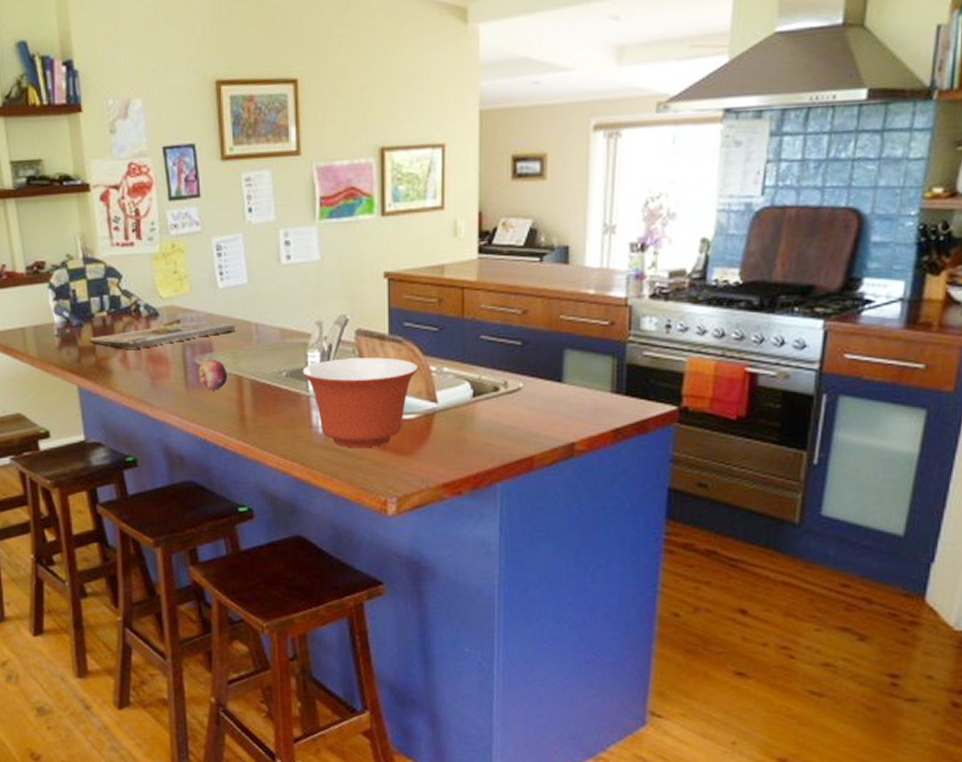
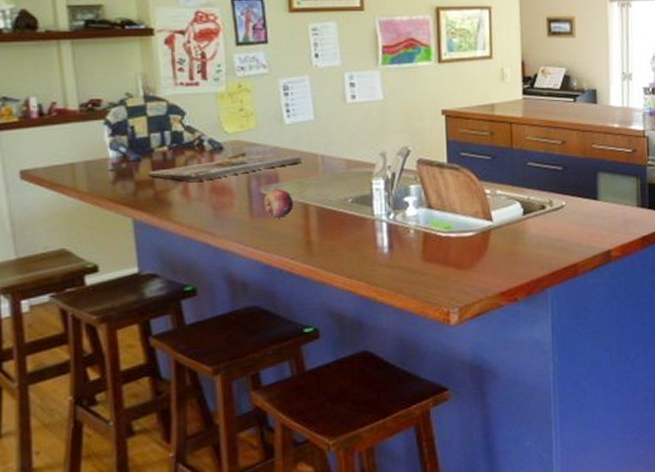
mixing bowl: present [302,357,419,447] -> none [367,183,475,265]

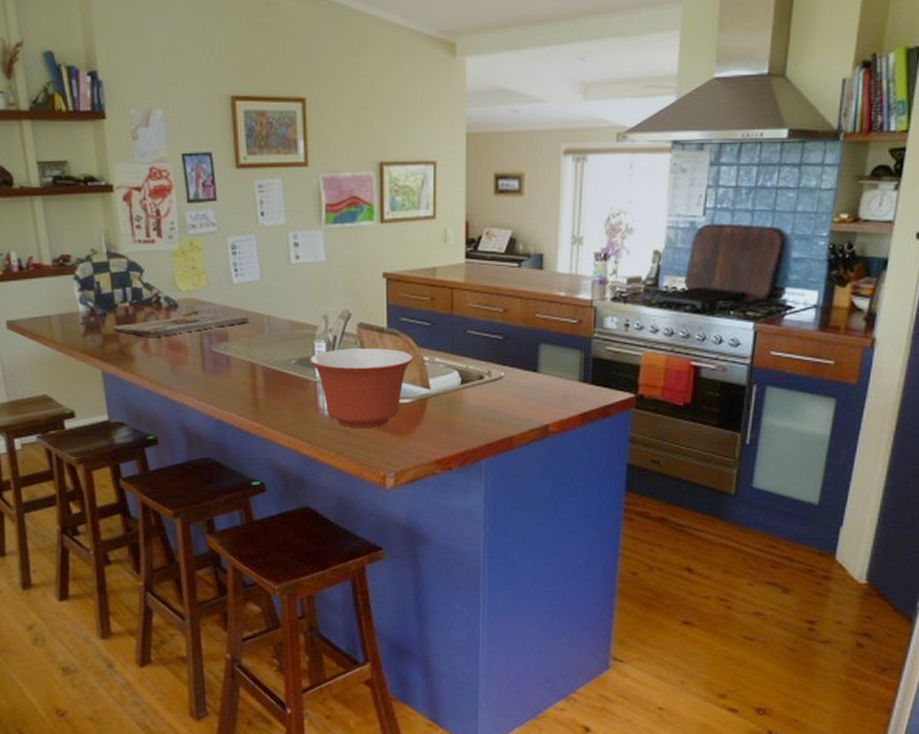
fruit: present [263,189,294,218] -> none [215,348,242,375]
mixing bowl: none [367,183,475,265] -> present [310,348,414,428]

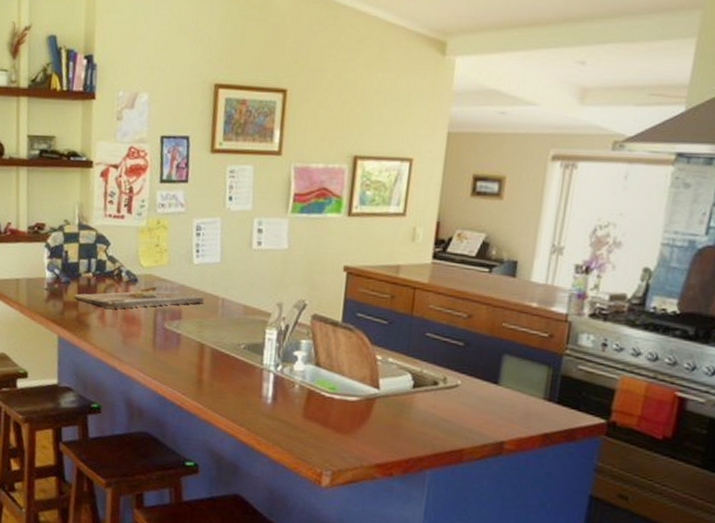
mixing bowl: present [310,348,414,428] -> none [259,338,366,422]

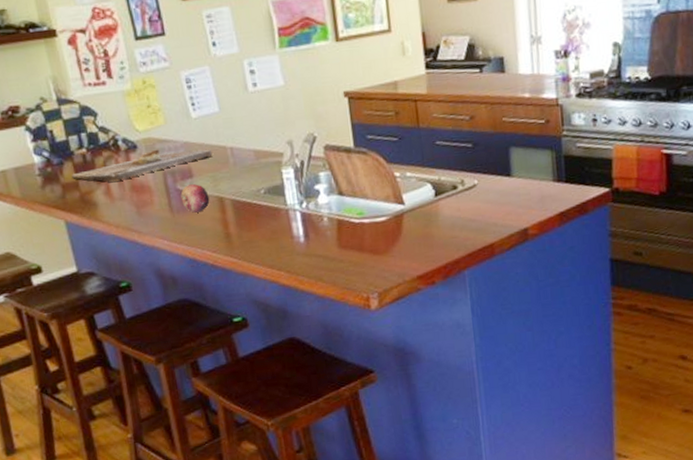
fruit: none [165,325,192,354] -> present [180,184,210,213]

